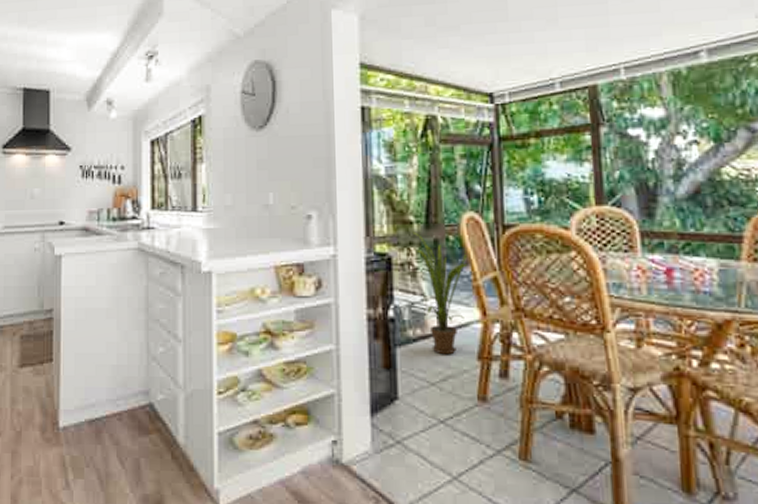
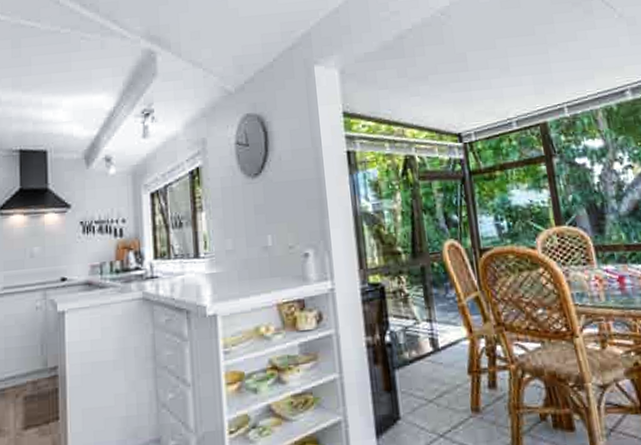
house plant: present [412,231,469,355] -> none [401,261,454,373]

